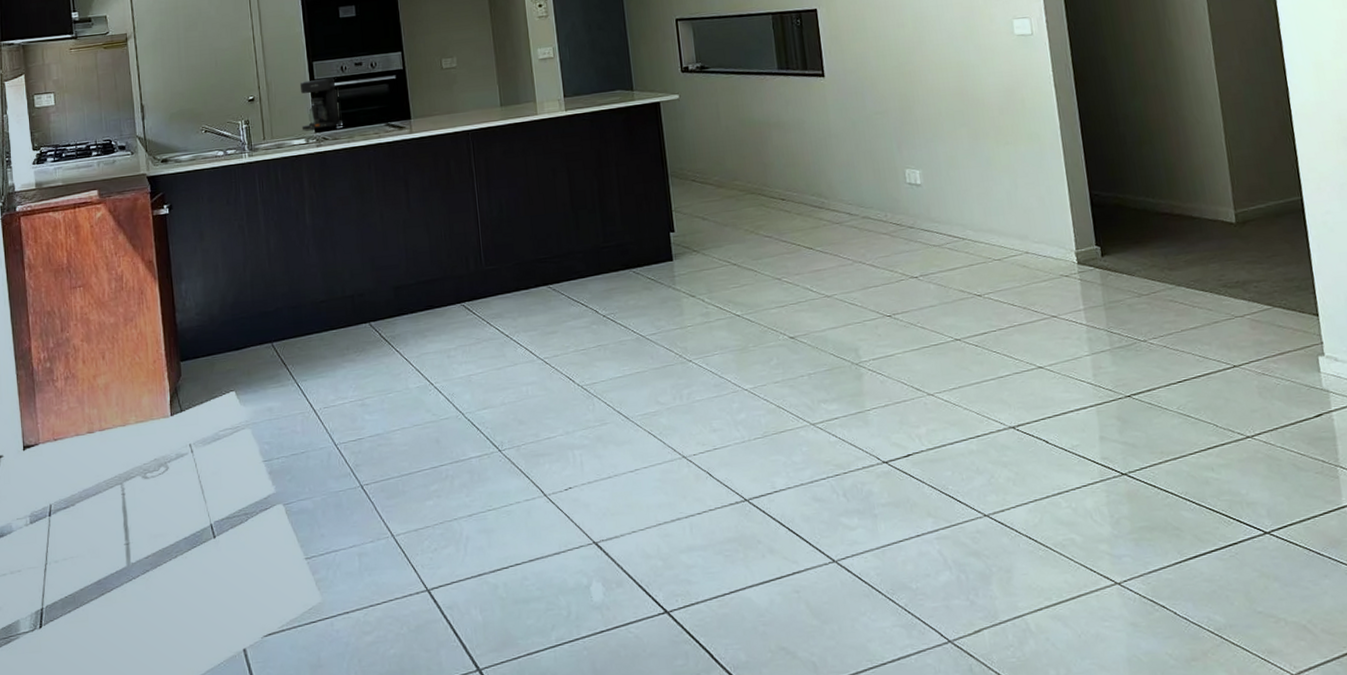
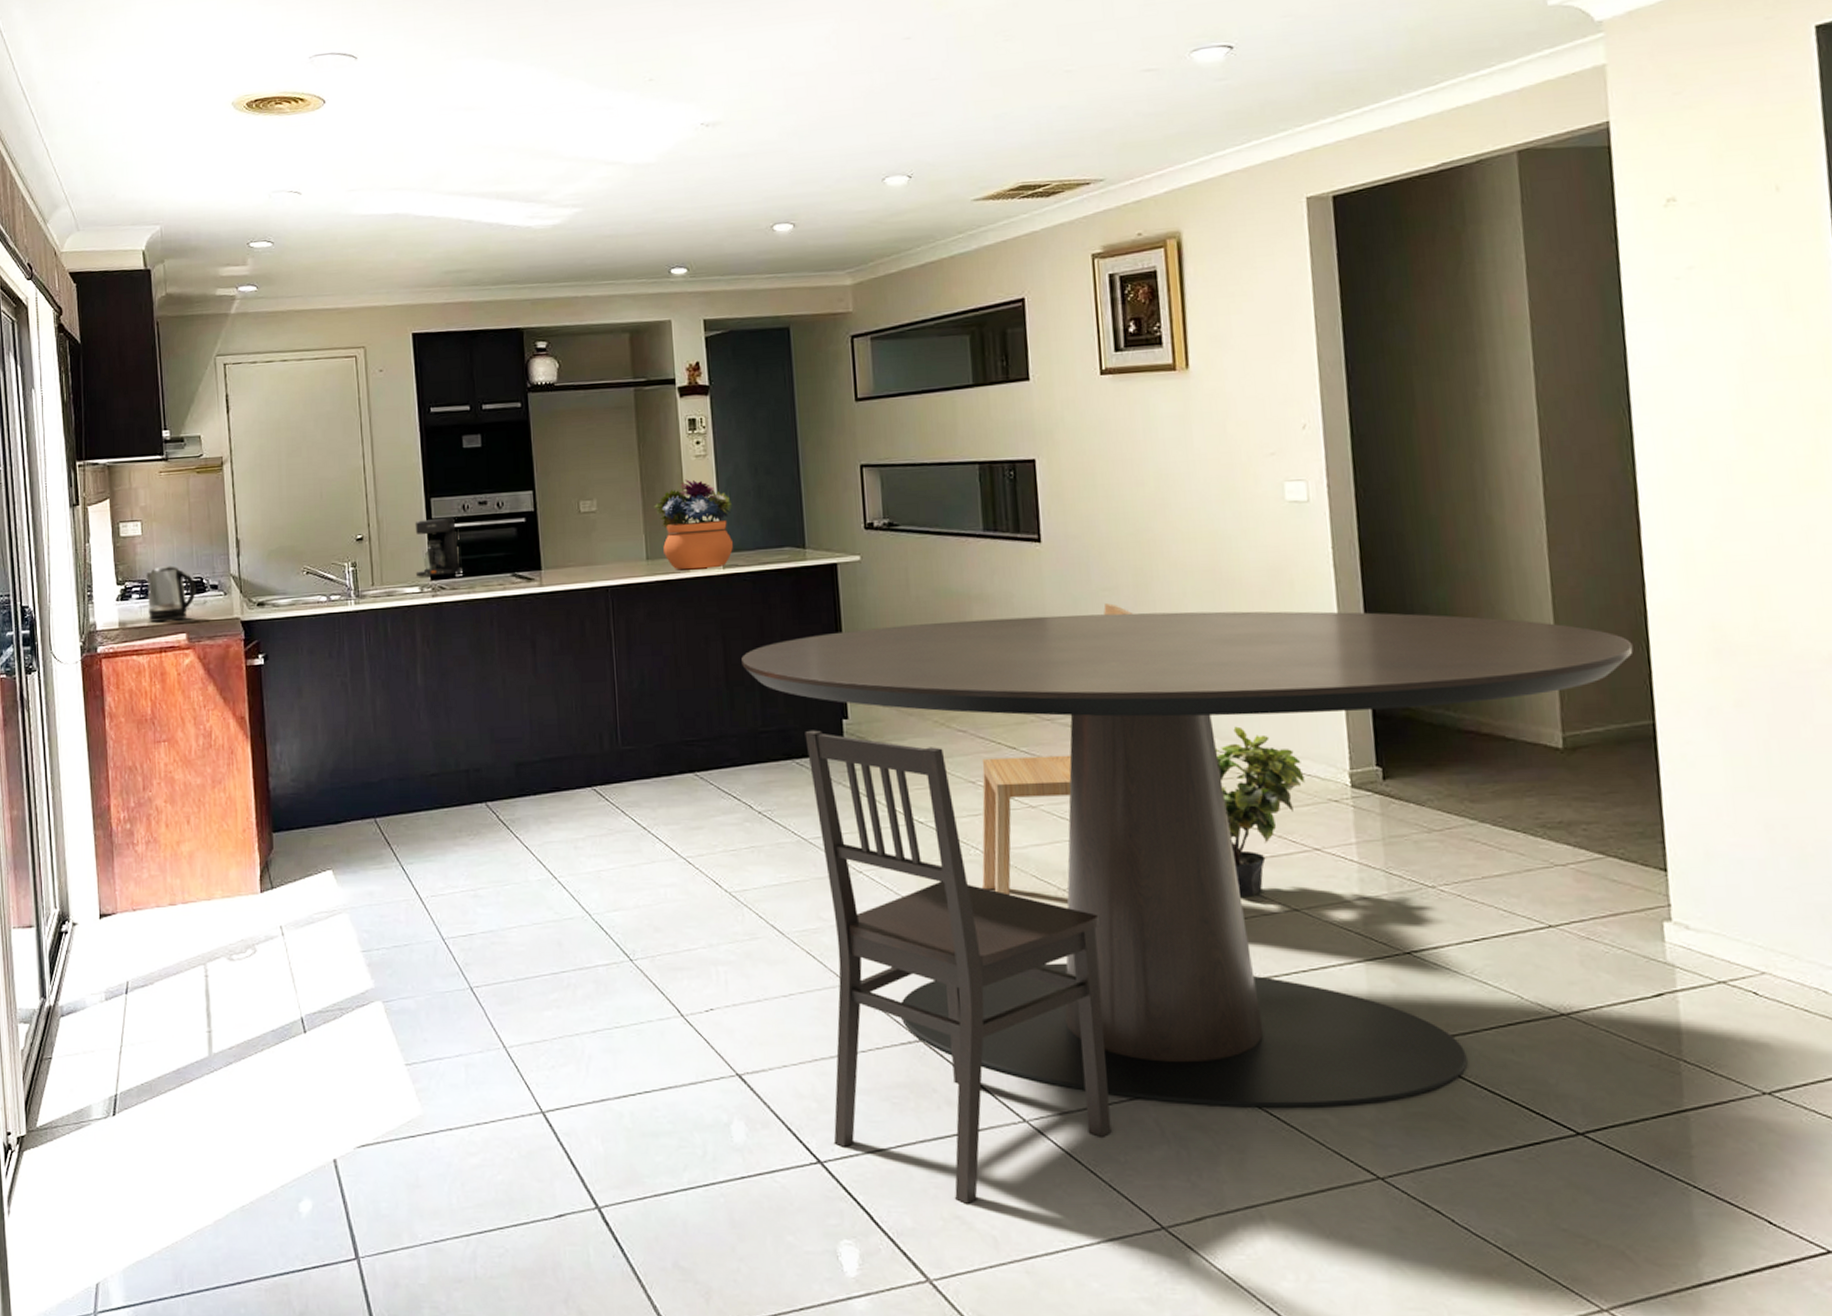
kettle: none [60,131,106,182] -> present [146,566,196,622]
flower arrangement: none [506,37,573,114] -> present [655,479,733,571]
dining table: none [584,121,1283,536] -> present [741,611,1633,1108]
dining chair: none [639,243,905,638] -> present [805,730,1112,1206]
dining chair: none [785,124,901,372] -> present [982,603,1134,896]
potted plant: none [971,220,1042,360] -> present [1216,726,1305,897]

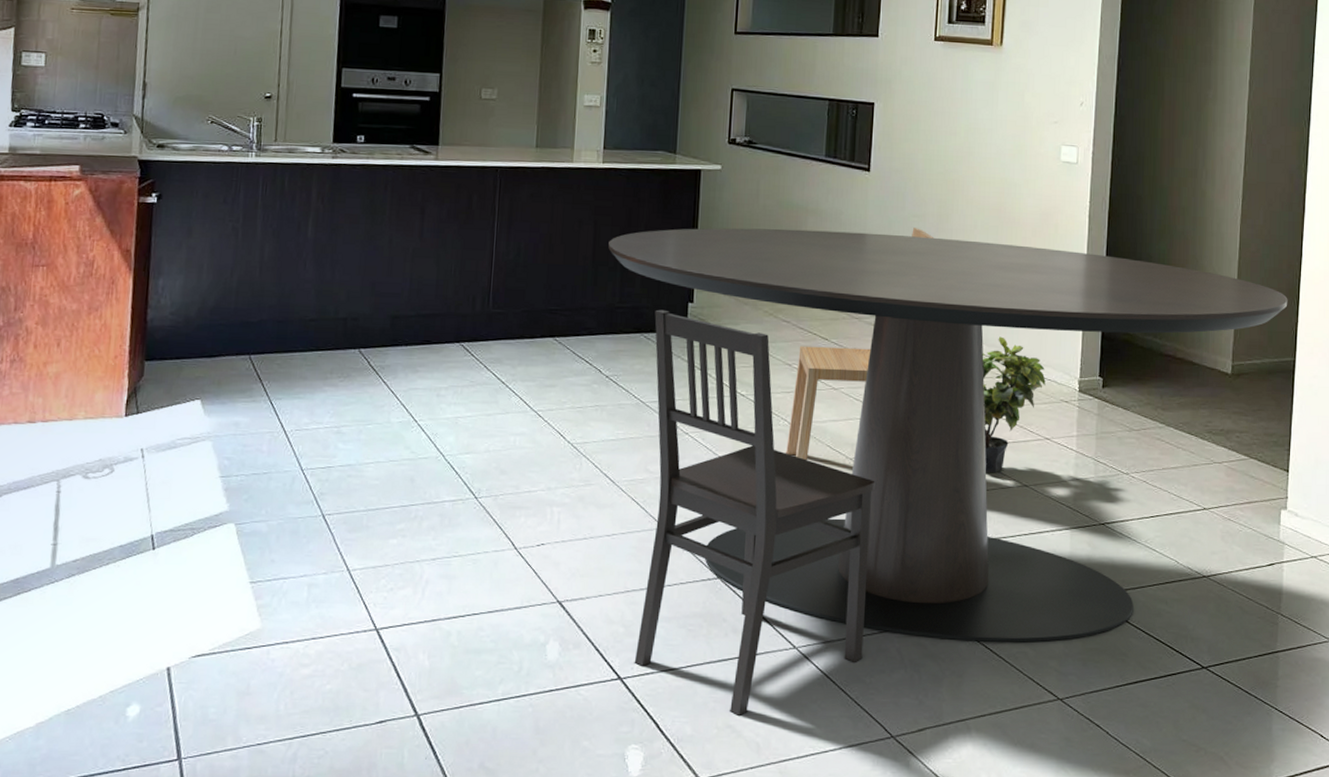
kettle: present [146,566,196,622] -> none [41,99,96,152]
coffee maker: present [415,518,464,578] -> none [318,87,366,140]
flower arrangement: present [655,479,733,571] -> none [550,81,617,162]

